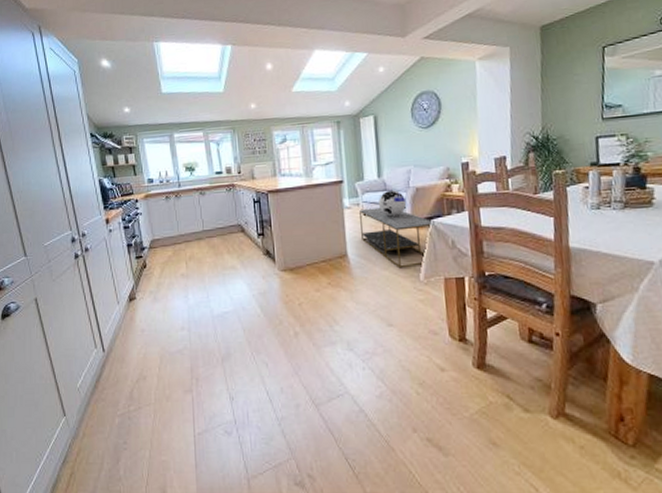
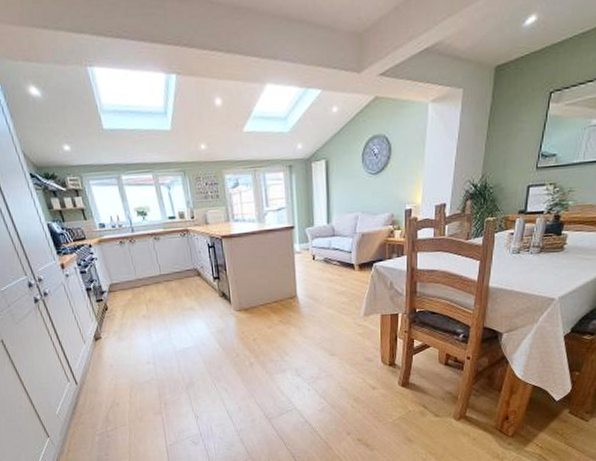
coffee table: present [359,207,434,269] -> none [309,252,376,307]
decorative globe: present [379,190,407,217] -> none [327,236,353,261]

